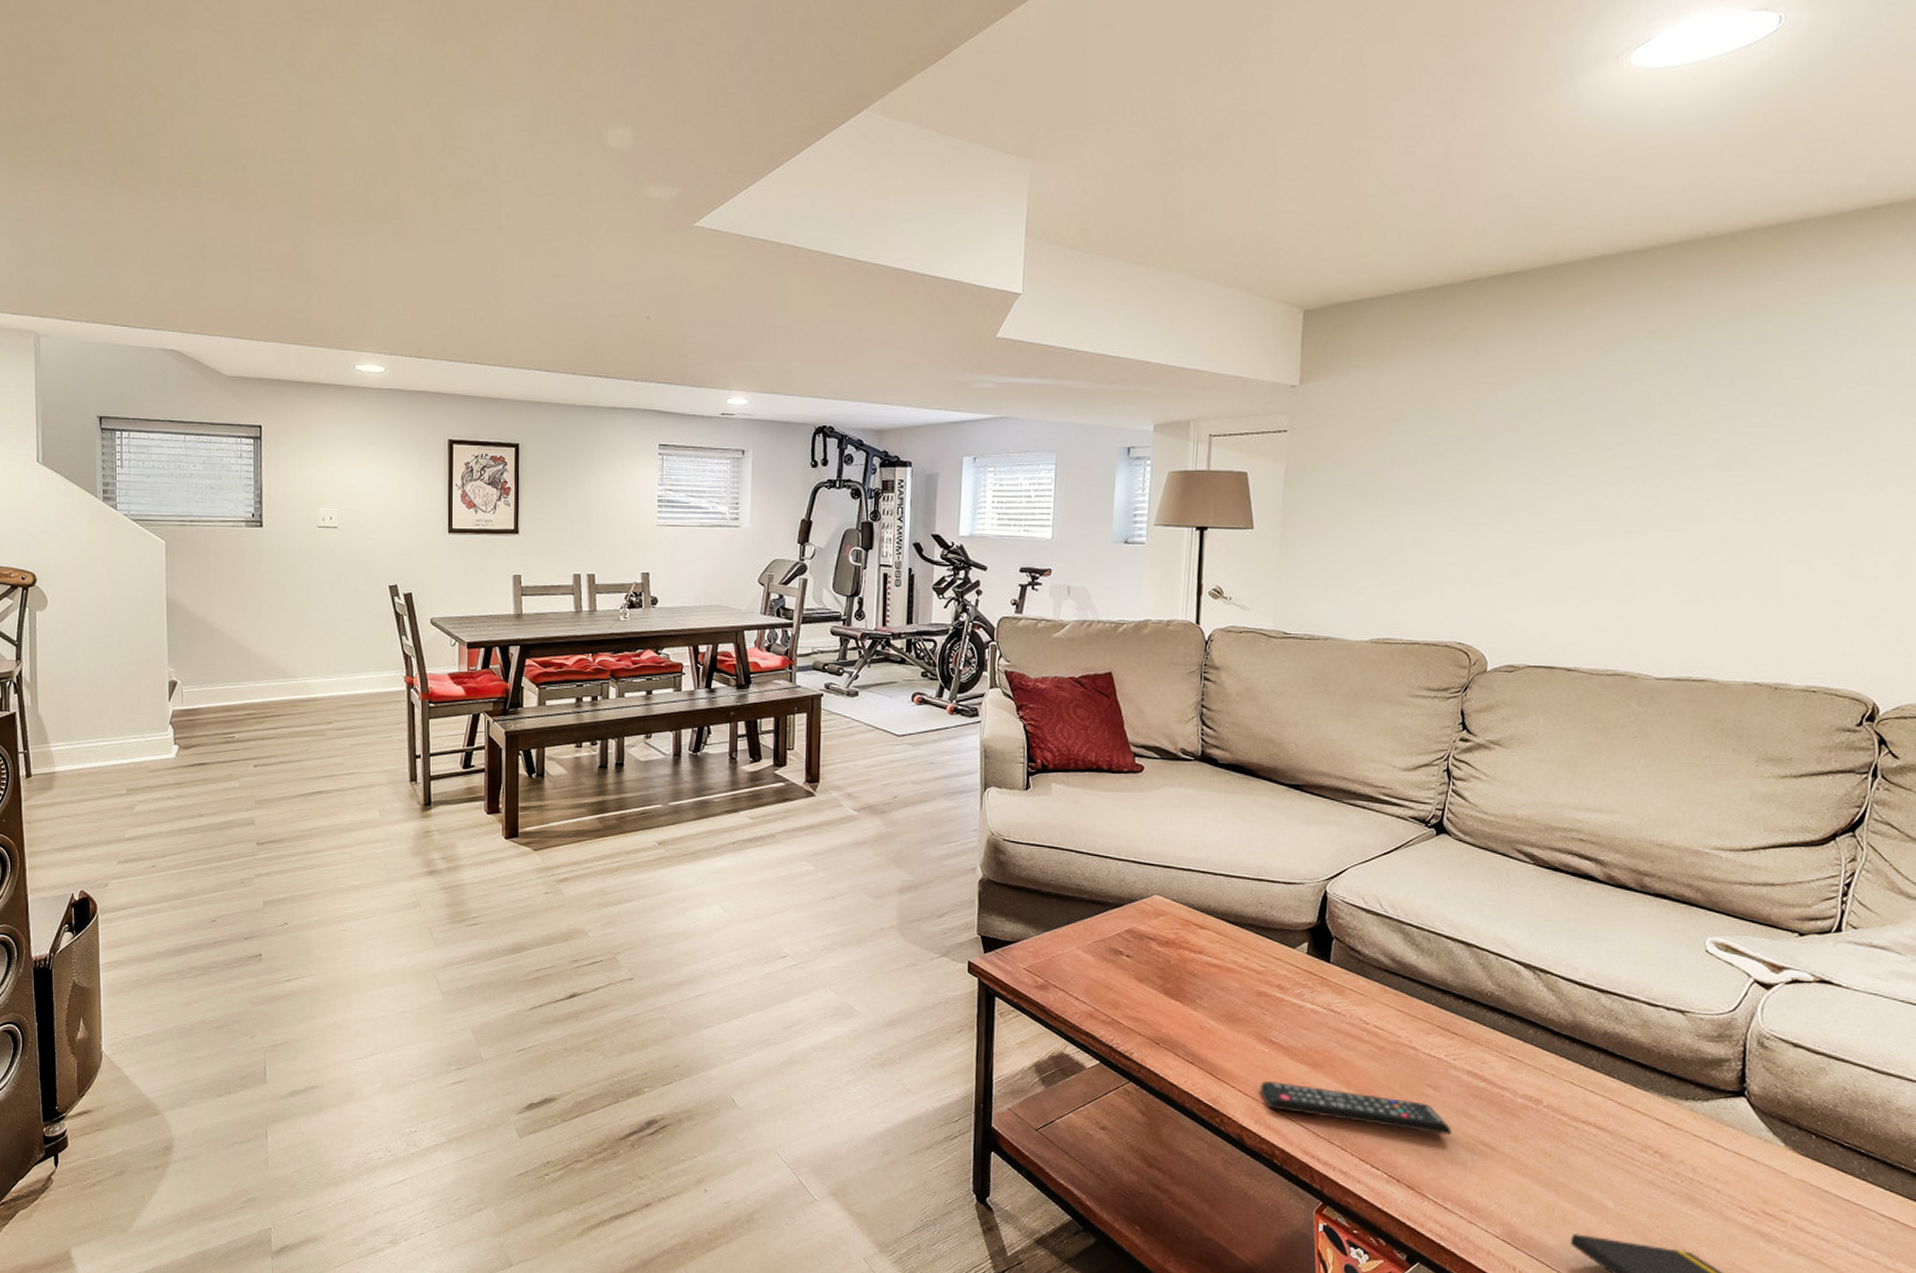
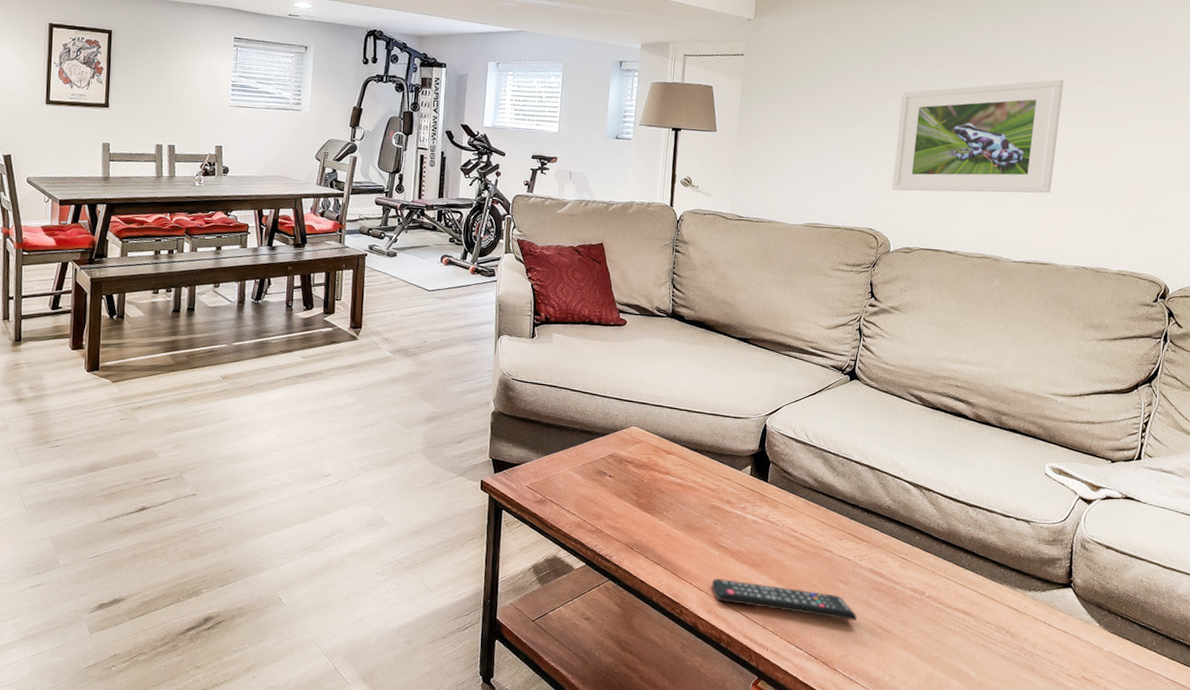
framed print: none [1487,440,1724,594] -> present [891,79,1064,194]

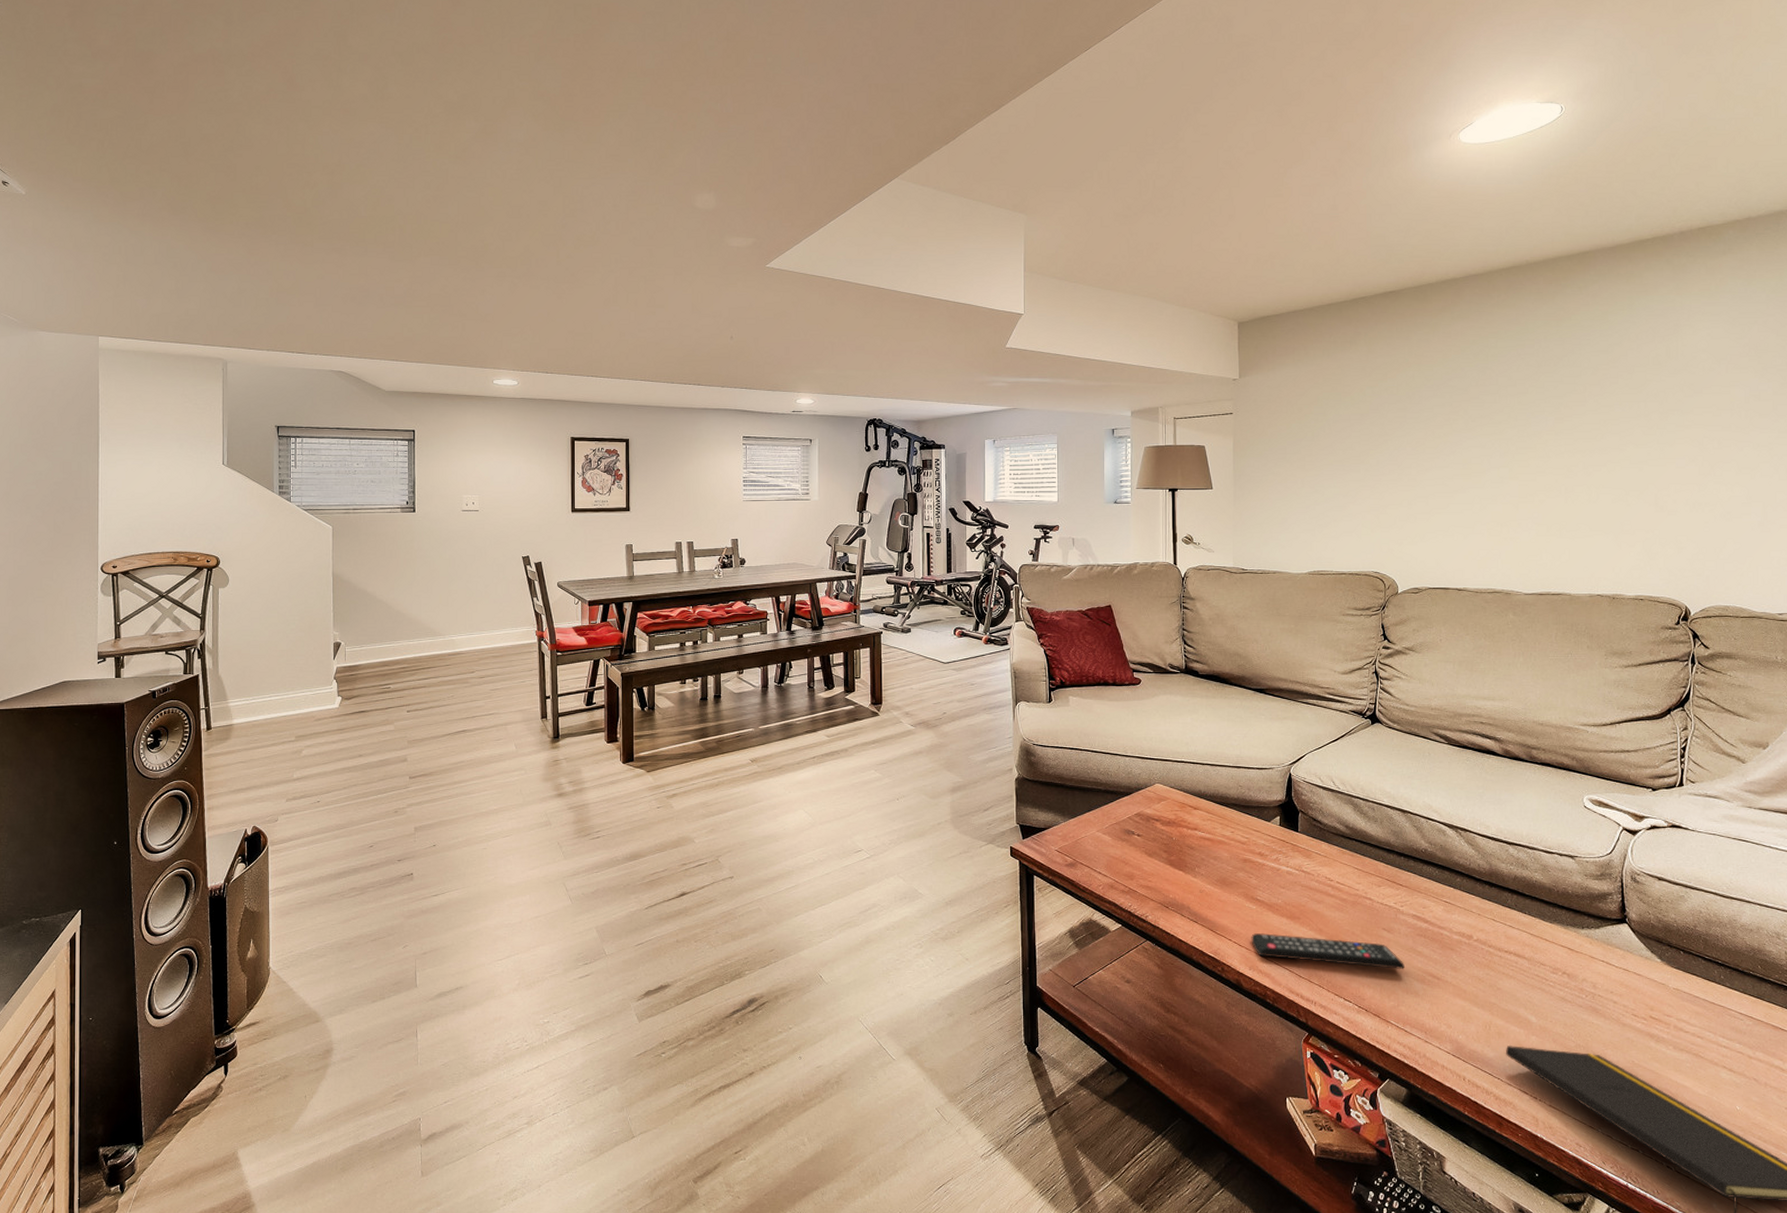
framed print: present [891,79,1064,194] -> none [1392,412,1556,533]

